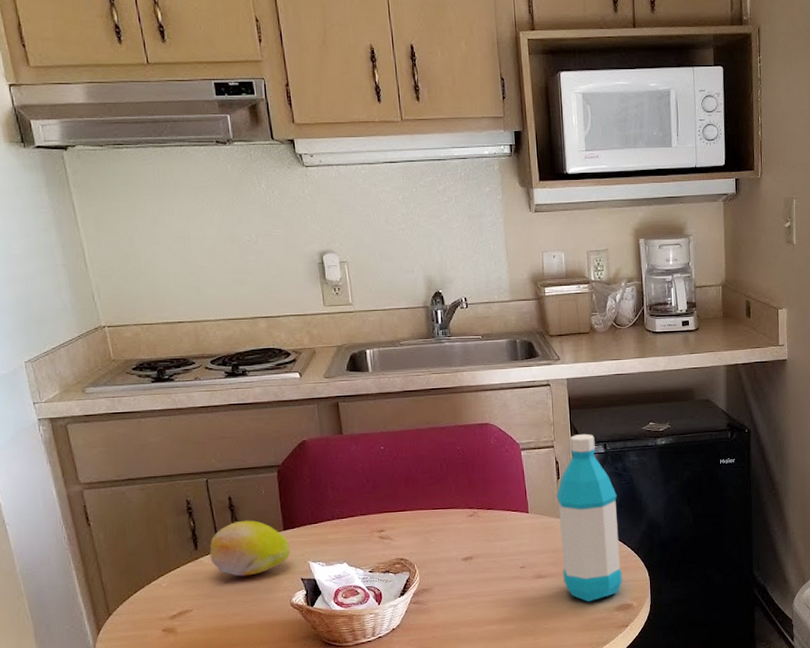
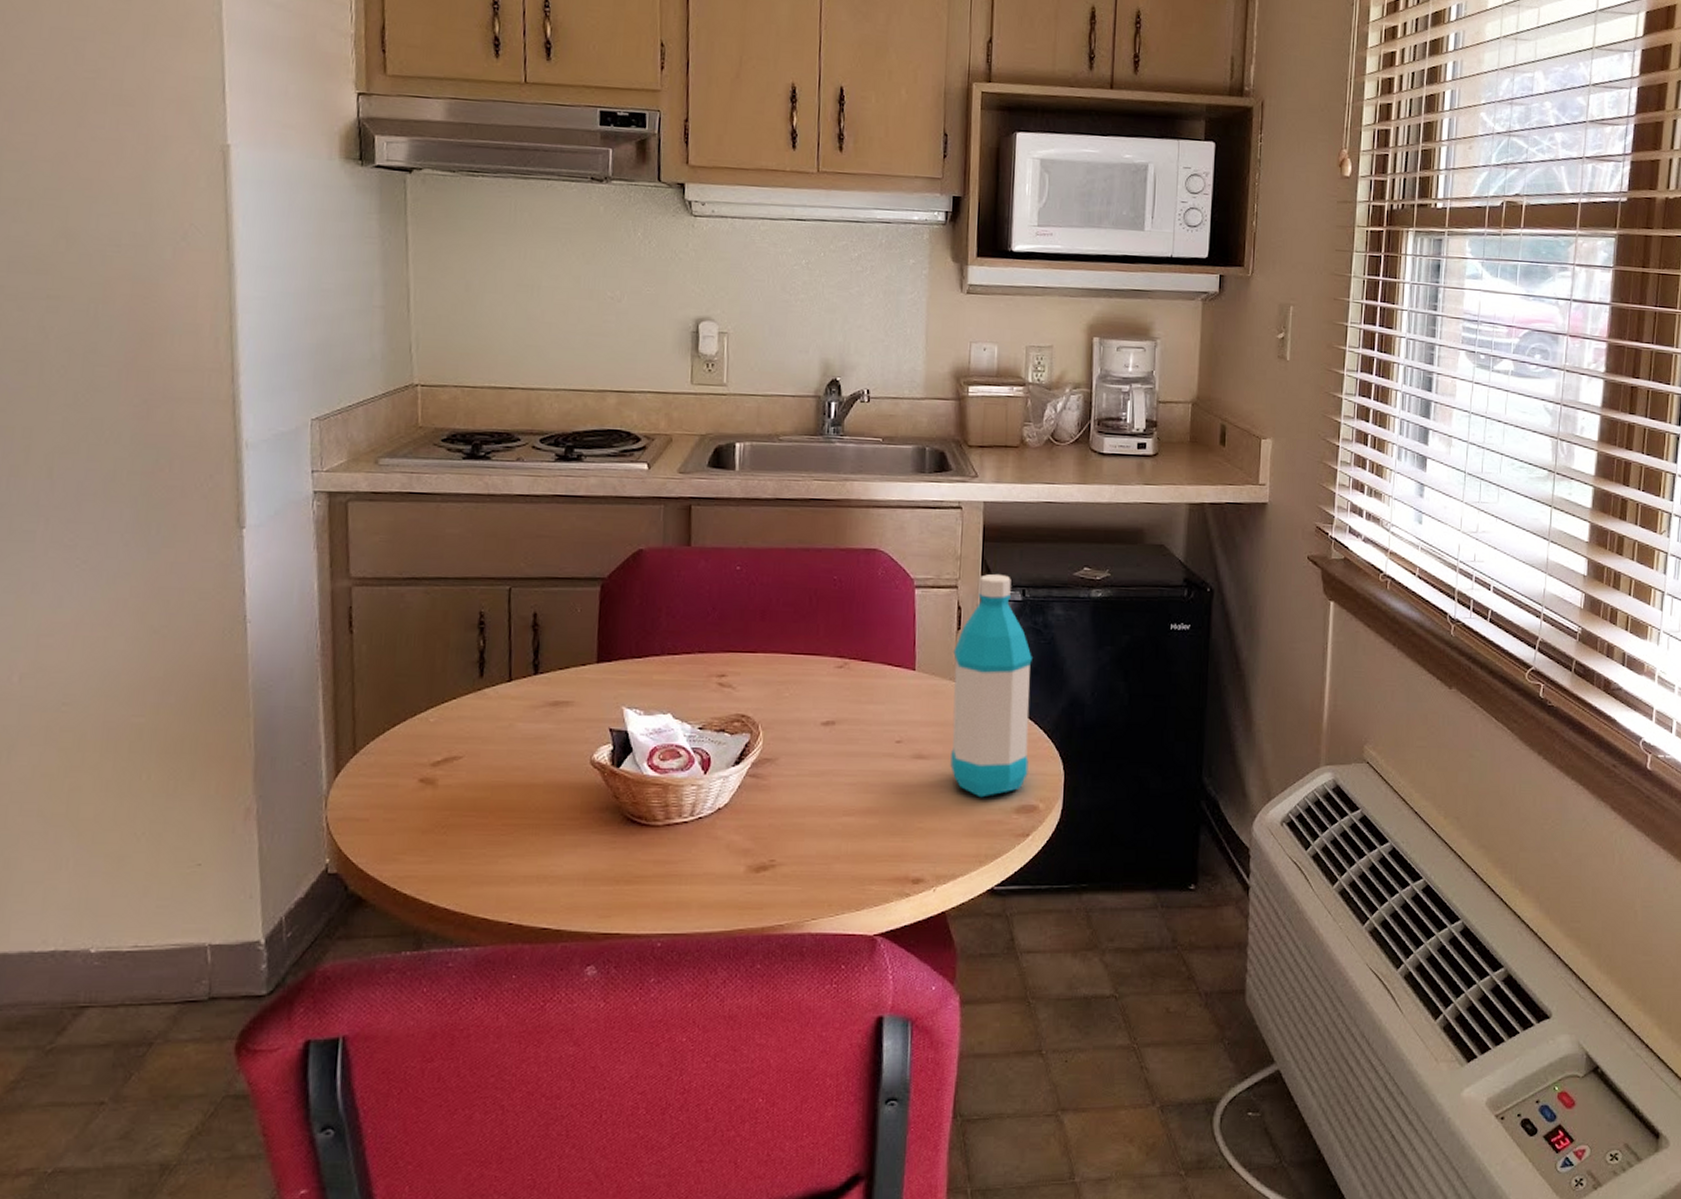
fruit: present [209,520,291,577] -> none [497,645,602,719]

